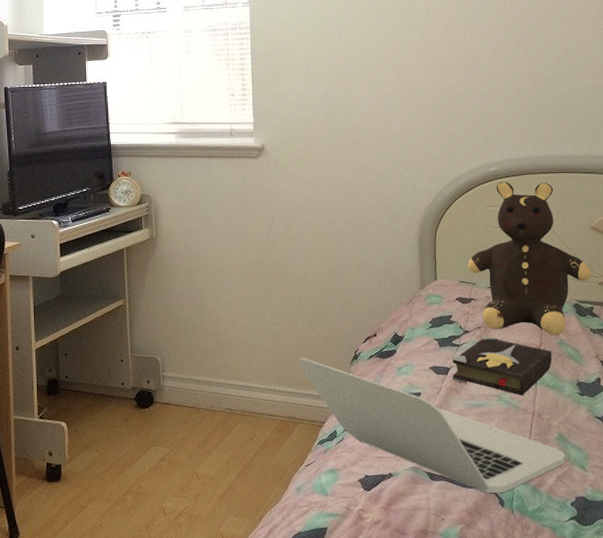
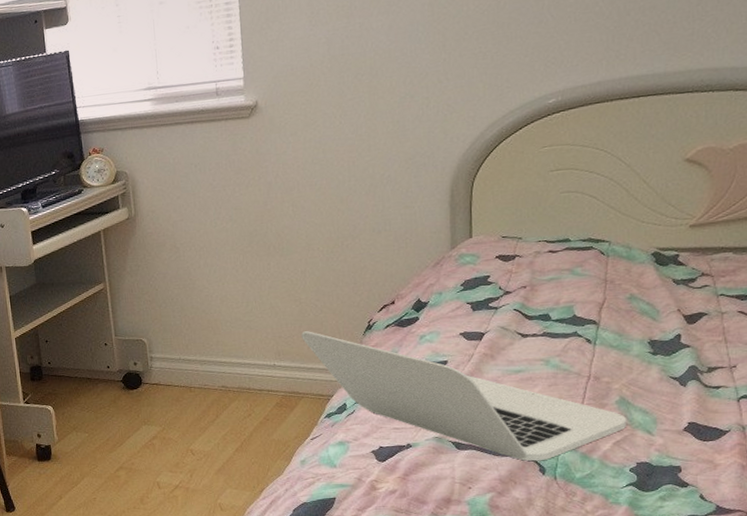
hardback book: present [452,336,552,395] -> none [487,295,617,358]
teddy bear: present [468,182,592,336] -> none [513,110,680,291]

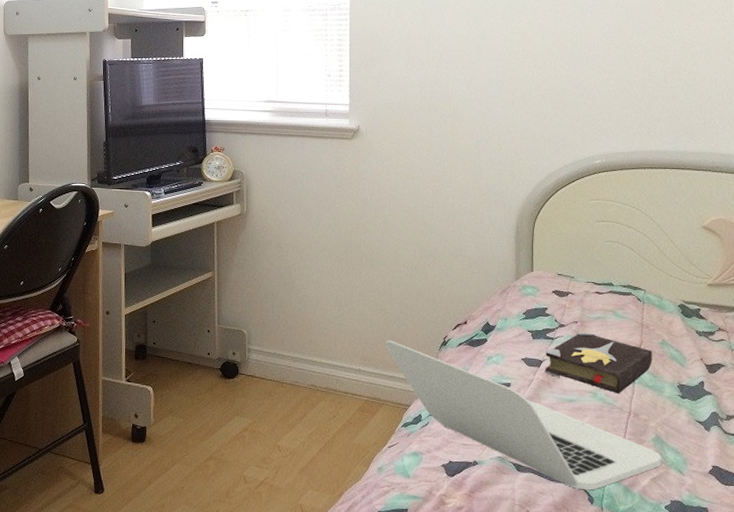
hardback book: none [487,295,617,358] -> present [545,331,652,393]

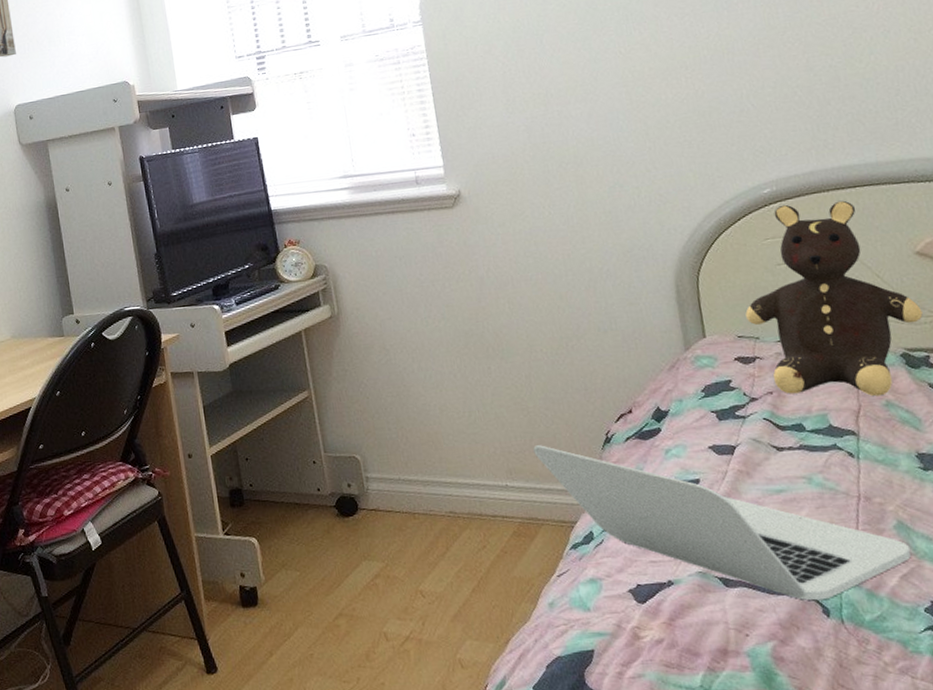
hardback book: present [545,331,652,393] -> none [737,402,878,475]
teddy bear: none [567,175,700,336] -> present [745,200,923,397]

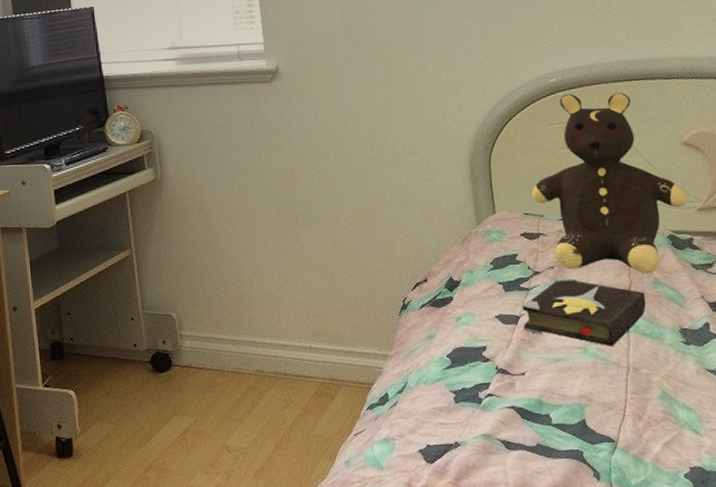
laptop: present [532,445,912,601] -> none [335,309,674,465]
hardback book: none [737,402,878,475] -> present [521,276,646,346]

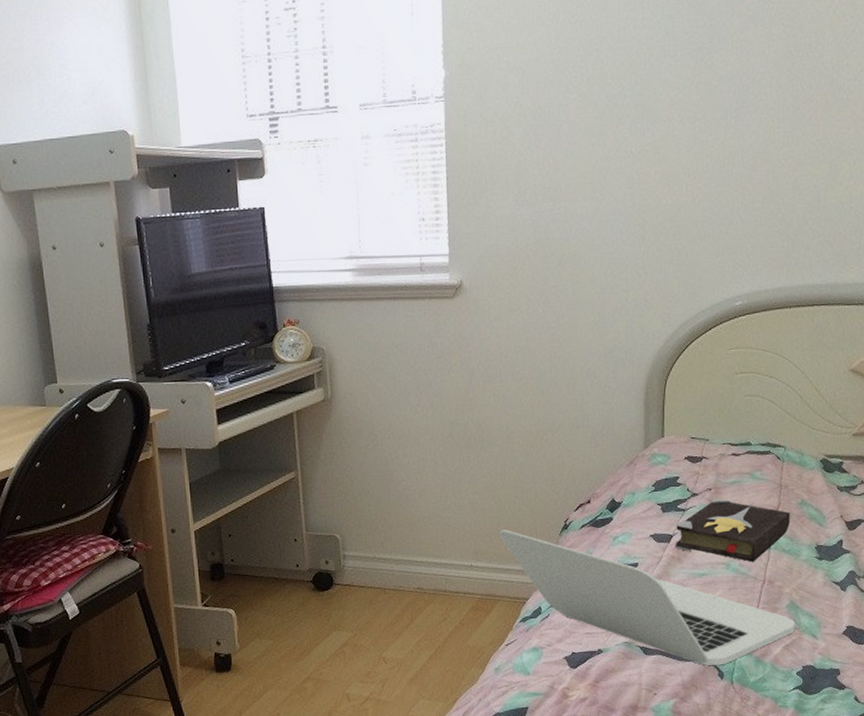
laptop: none [335,309,674,465] -> present [498,530,796,666]
teddy bear: present [531,92,688,274] -> none [701,317,845,496]

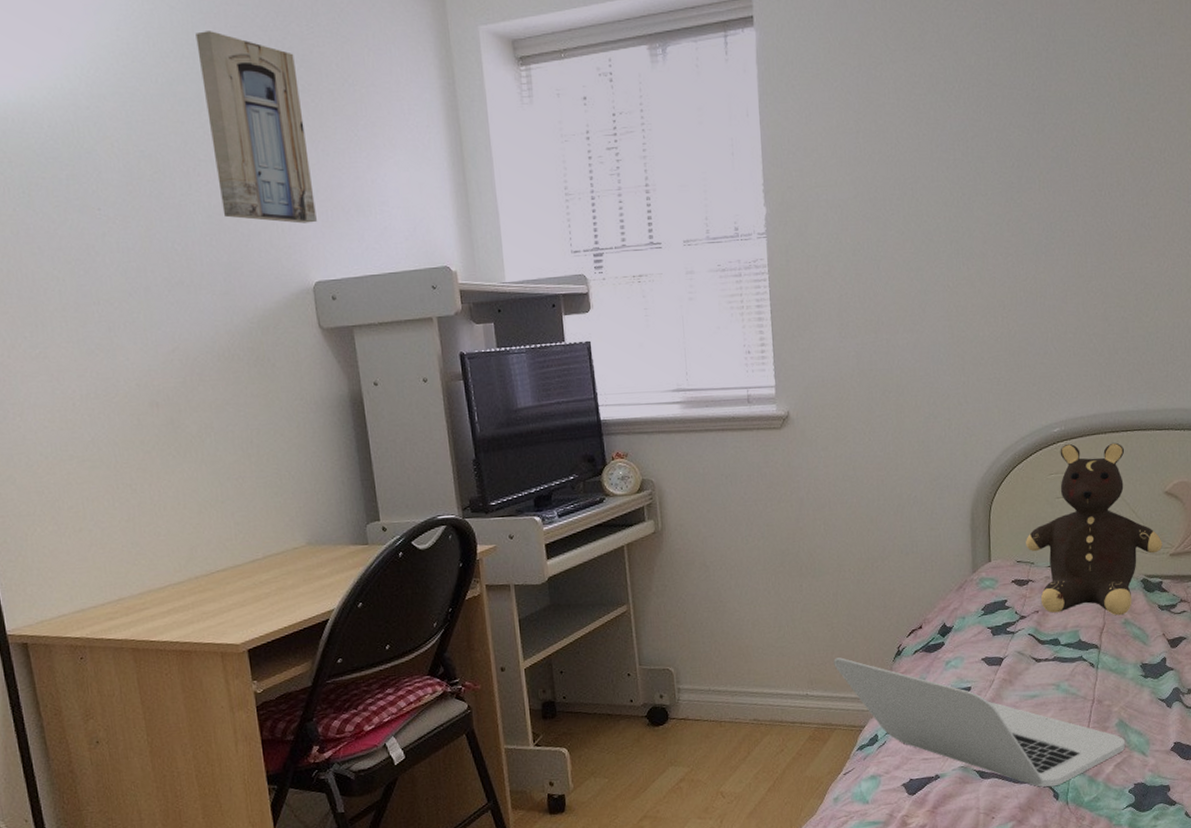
hardback book: present [675,498,790,562] -> none [1006,620,1115,682]
teddy bear: none [701,317,845,496] -> present [1026,442,1163,616]

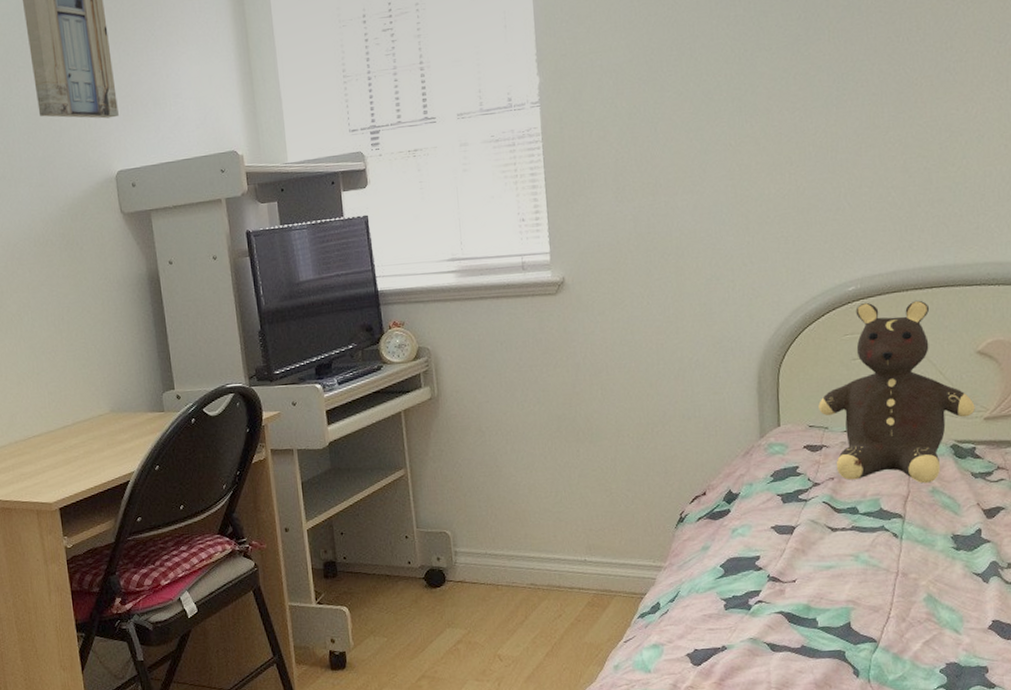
laptop: present [833,657,1126,787] -> none [611,523,936,663]

